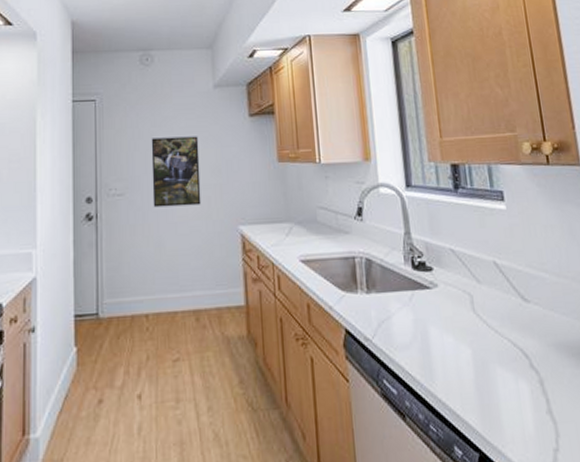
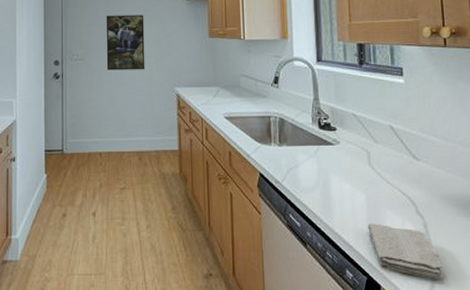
washcloth: none [476,384,567,451] -> present [367,223,443,280]

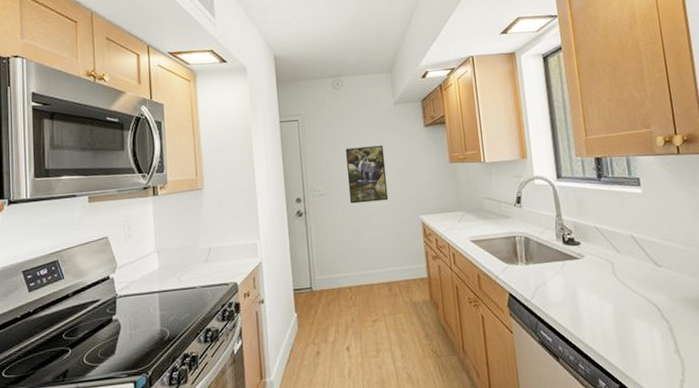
washcloth: present [367,223,443,280] -> none [616,332,691,381]

